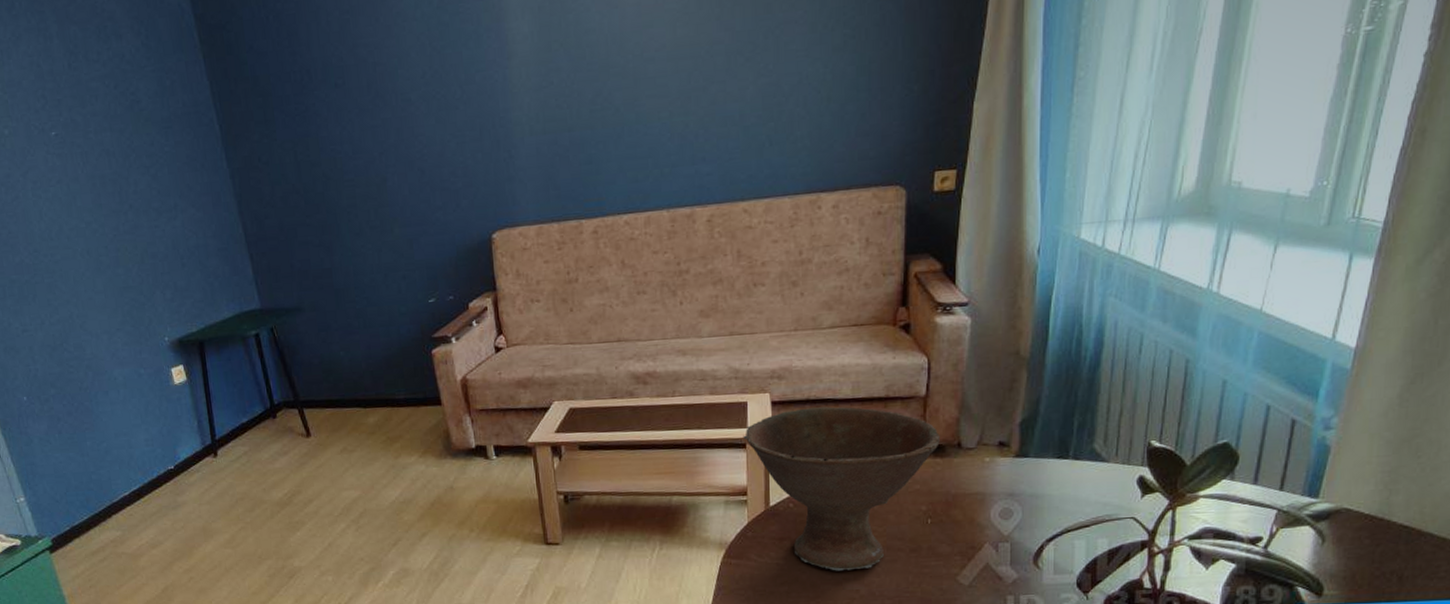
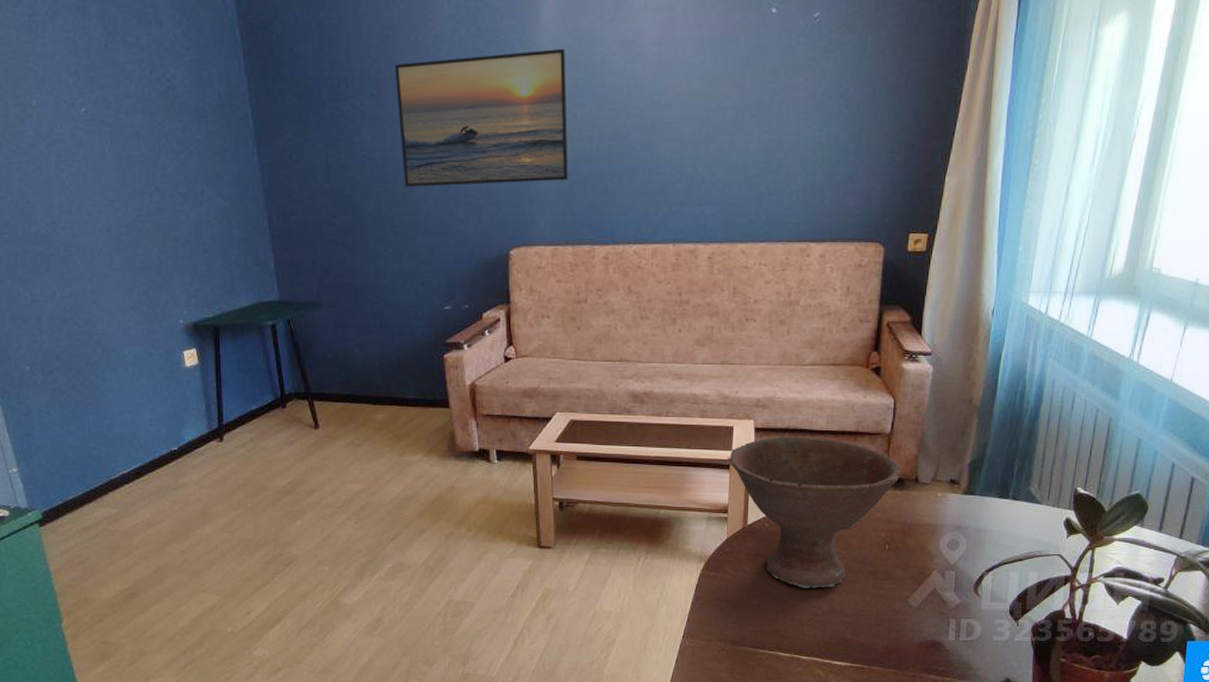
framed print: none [357,11,549,178] -> present [395,49,568,187]

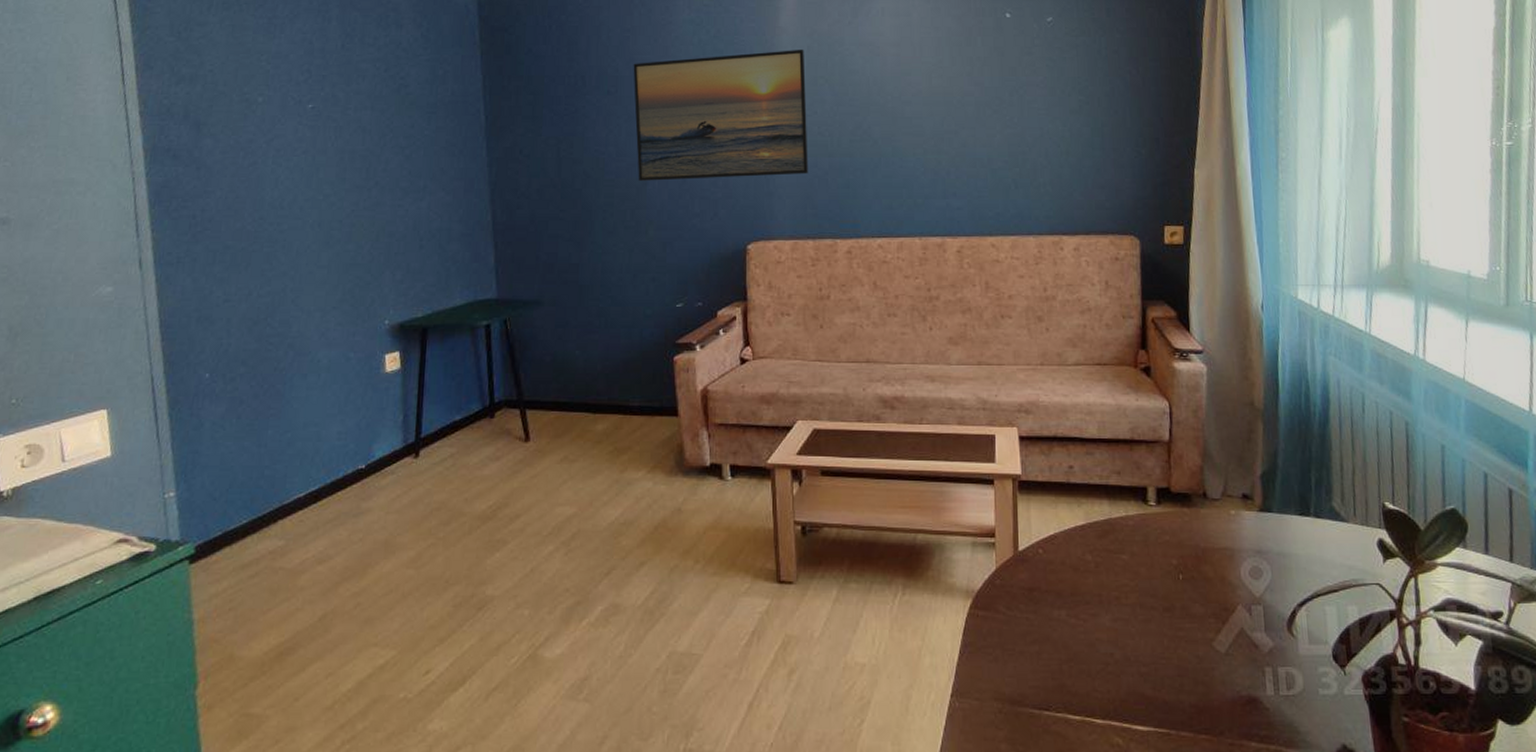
bowl: present [727,436,902,588] -> none [991,446,1187,630]

